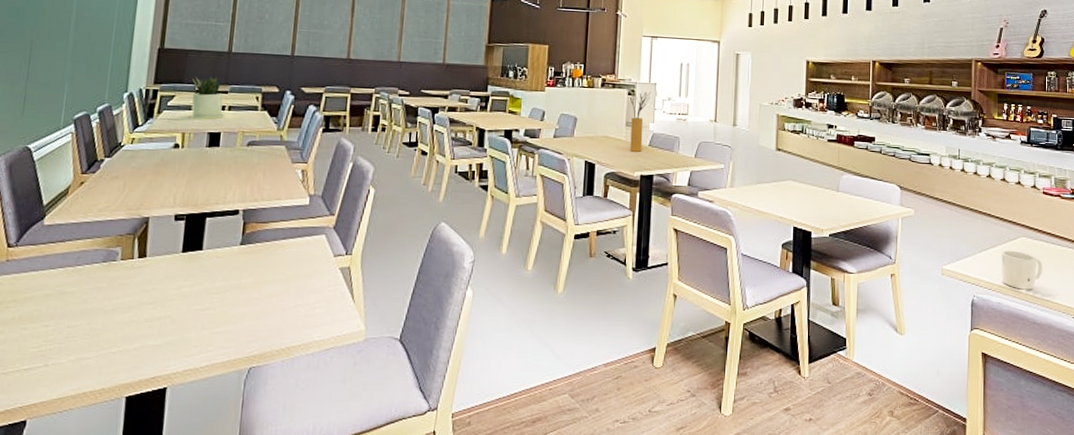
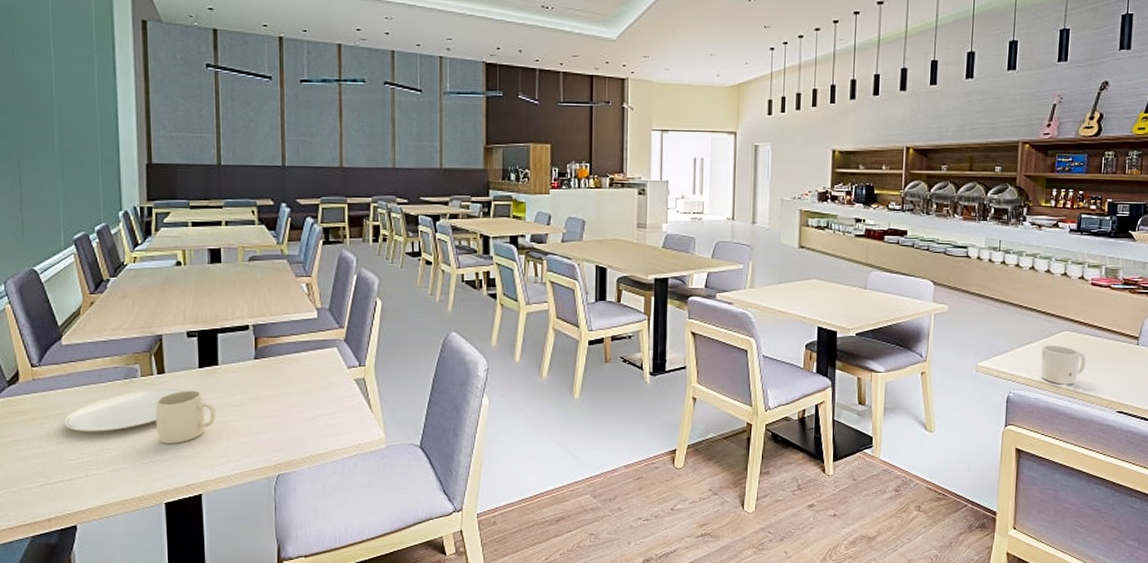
plate: none [31,273,167,318] -> present [64,389,187,432]
mug: none [128,275,194,332] -> present [154,390,216,444]
planter: present [188,76,224,120] -> none [185,191,222,236]
vase: present [629,91,651,152] -> none [640,190,663,254]

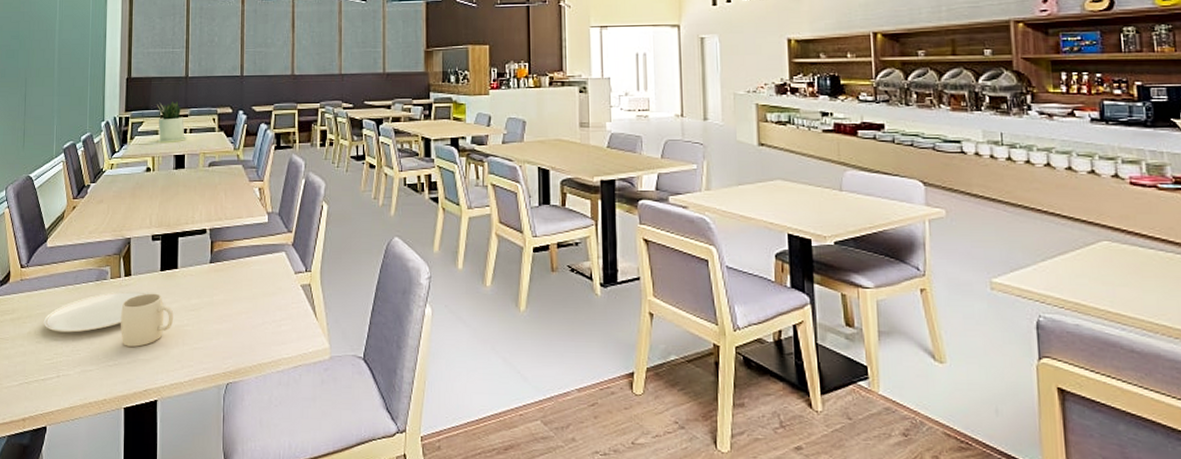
planter: none [185,191,222,236] -> present [156,101,186,144]
mug: present [1041,345,1086,385] -> none [1075,257,1139,308]

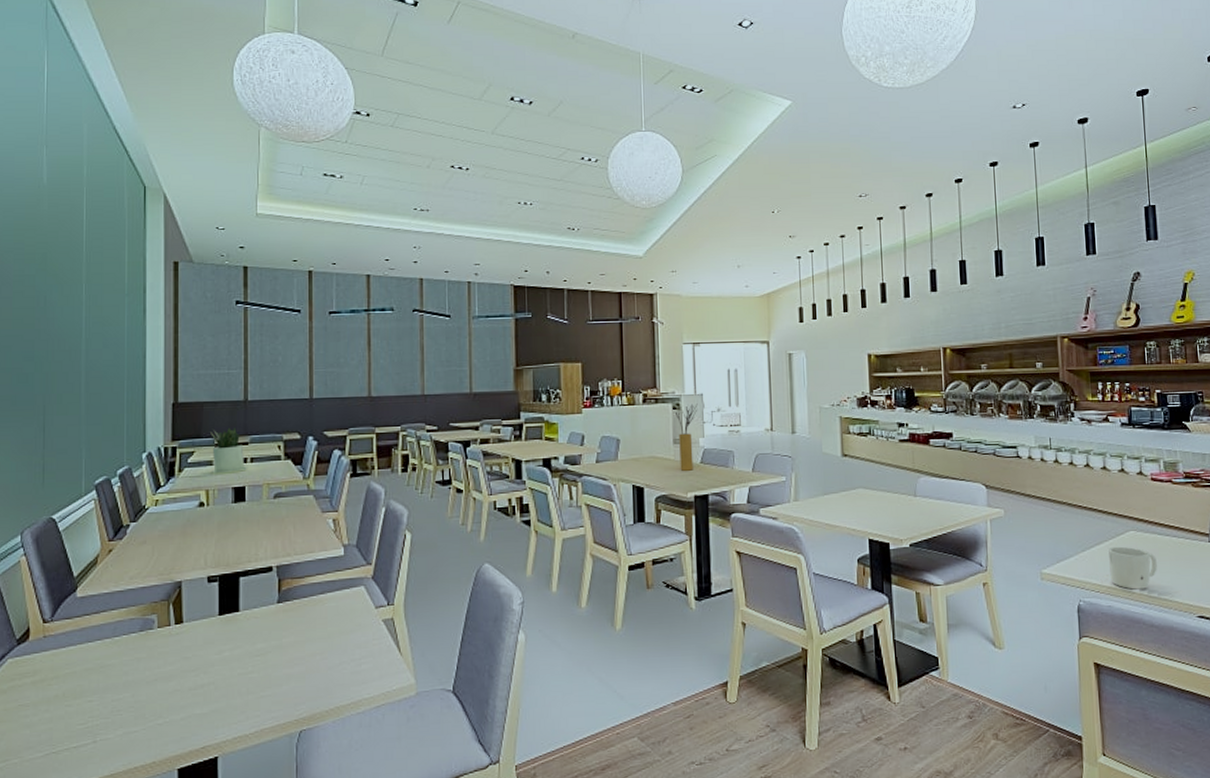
plate: present [43,291,150,333] -> none [74,639,206,693]
mug: present [120,293,174,347] -> none [170,640,236,701]
vase: none [581,87,605,155] -> present [674,403,698,471]
mug: none [1075,257,1139,308] -> present [1109,546,1157,590]

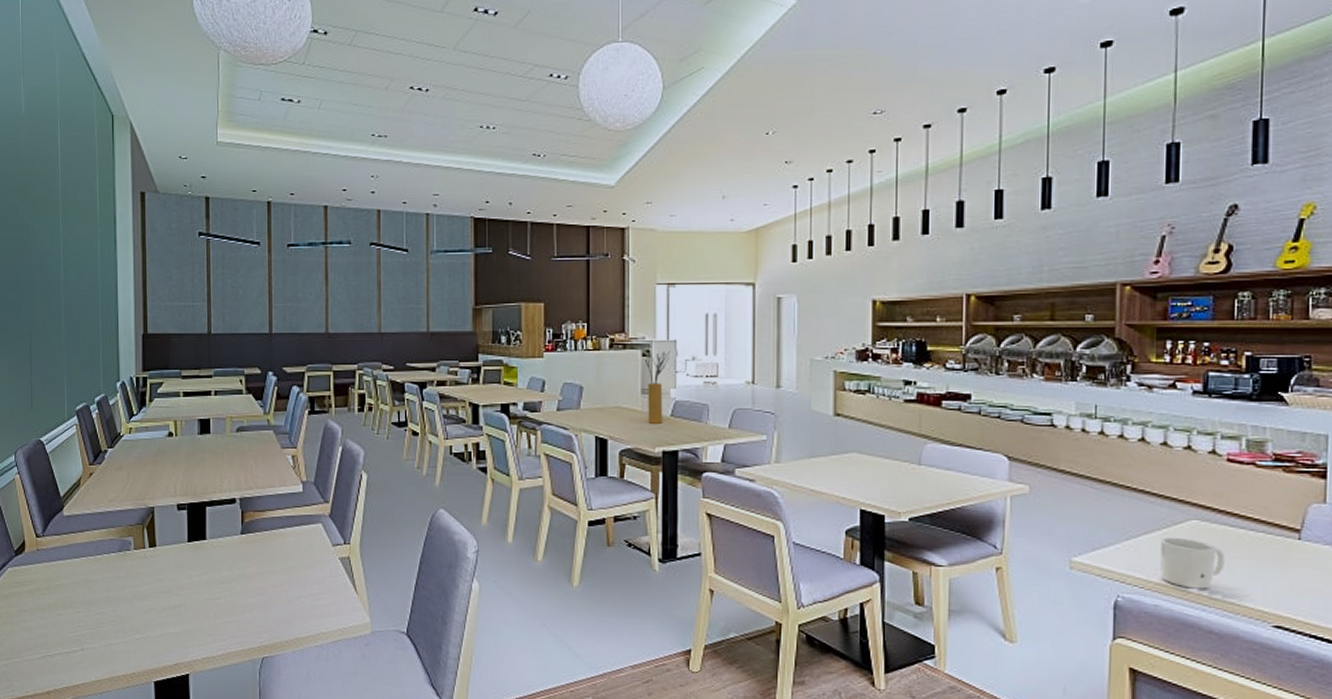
planter: present [210,428,247,475] -> none [177,360,211,407]

